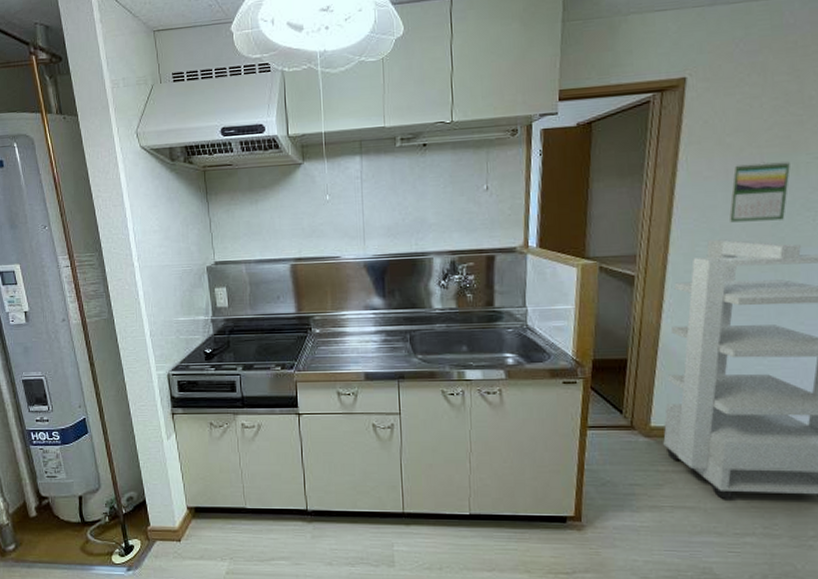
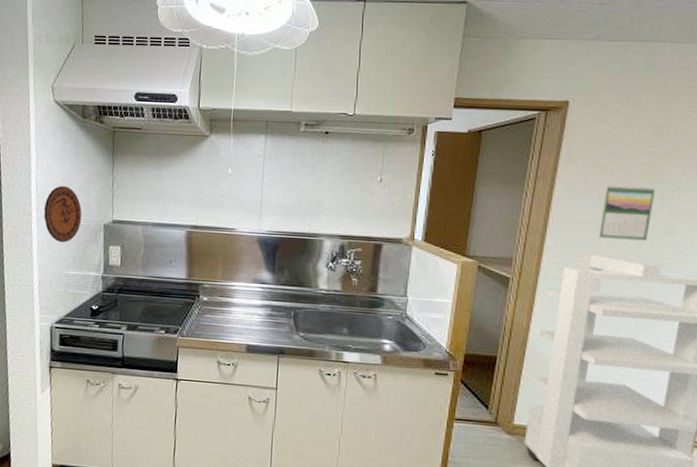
decorative plate: none [145,232,184,291] -> present [43,185,82,243]

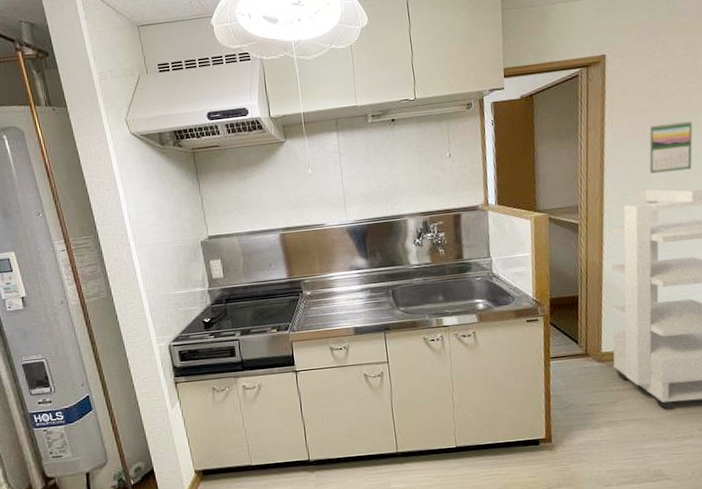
decorative plate: present [43,185,82,243] -> none [140,212,179,267]

